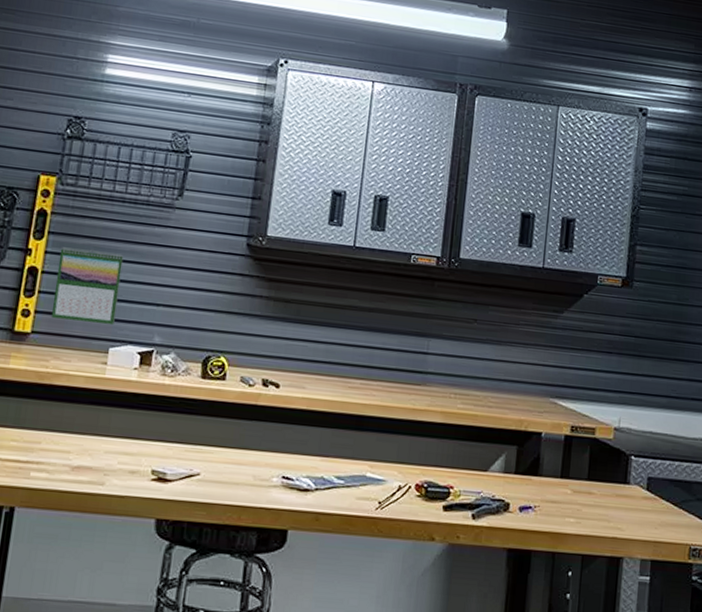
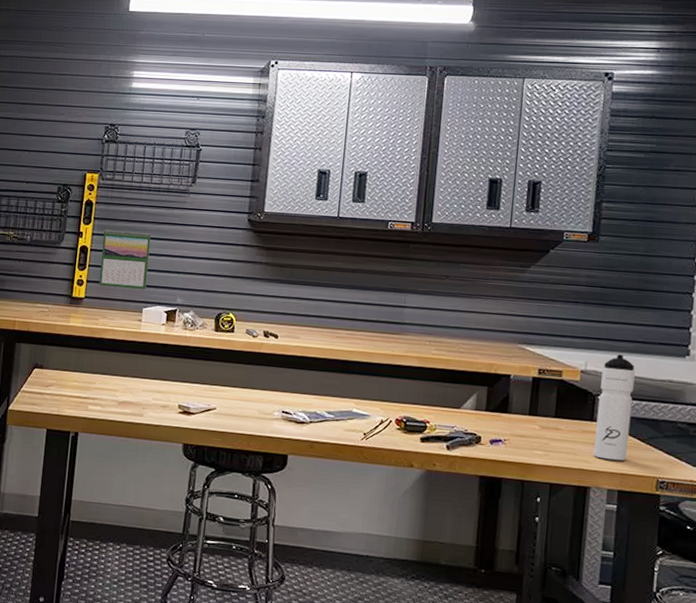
water bottle: none [626,410,668,528] -> present [593,354,635,461]

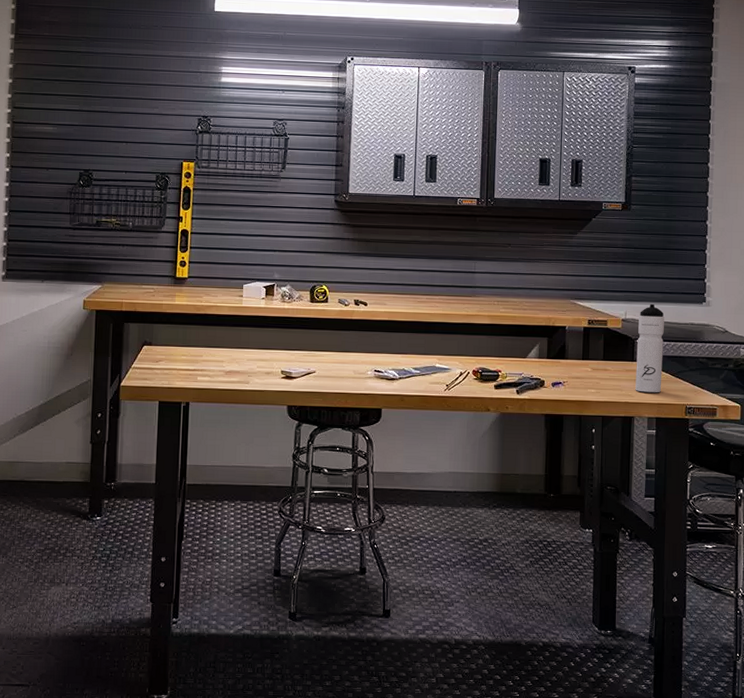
calendar: present [98,229,151,290] -> none [200,213,247,268]

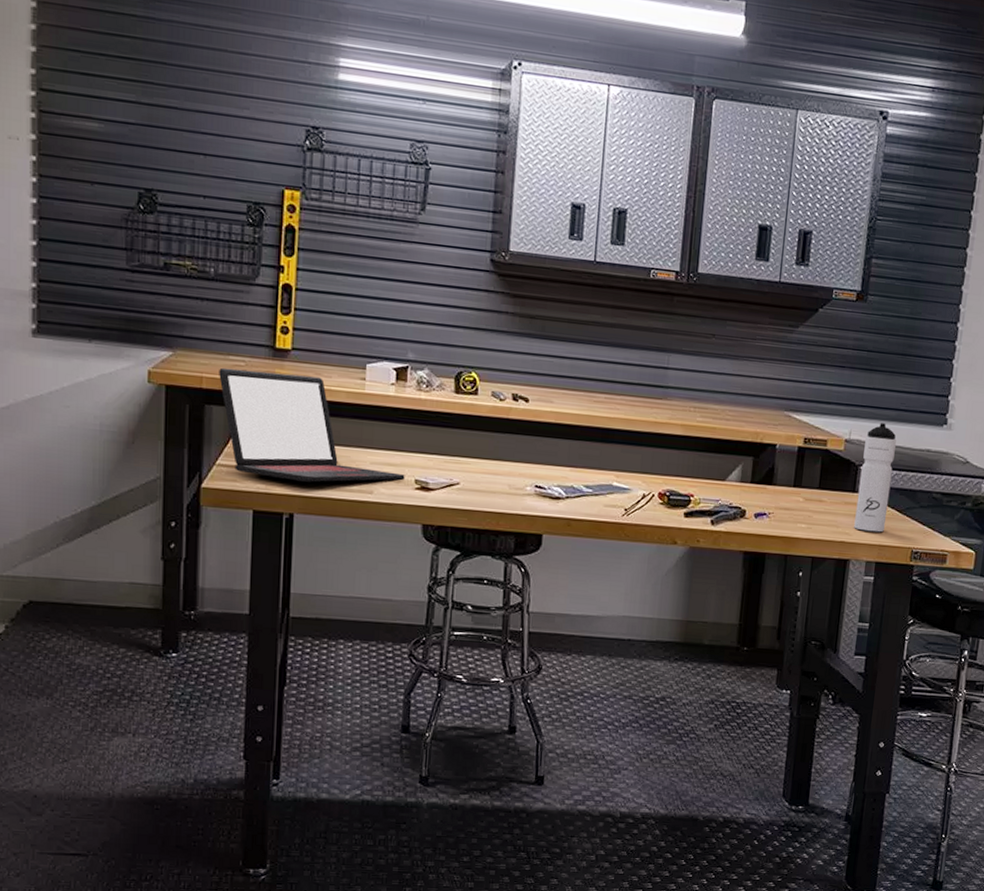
laptop: none [135,294,273,377] -> present [219,367,405,483]

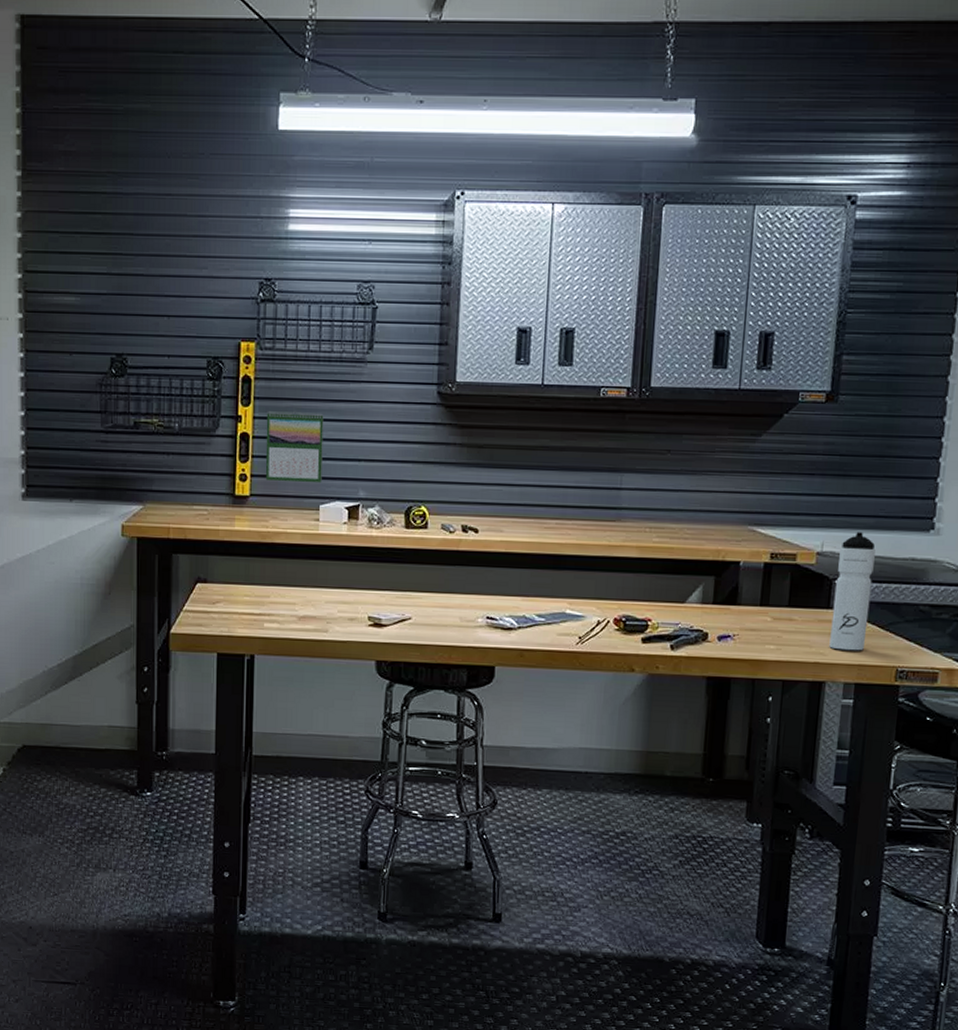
laptop: present [219,367,405,483] -> none [184,517,358,624]
calendar: none [308,264,373,342] -> present [265,411,324,483]

